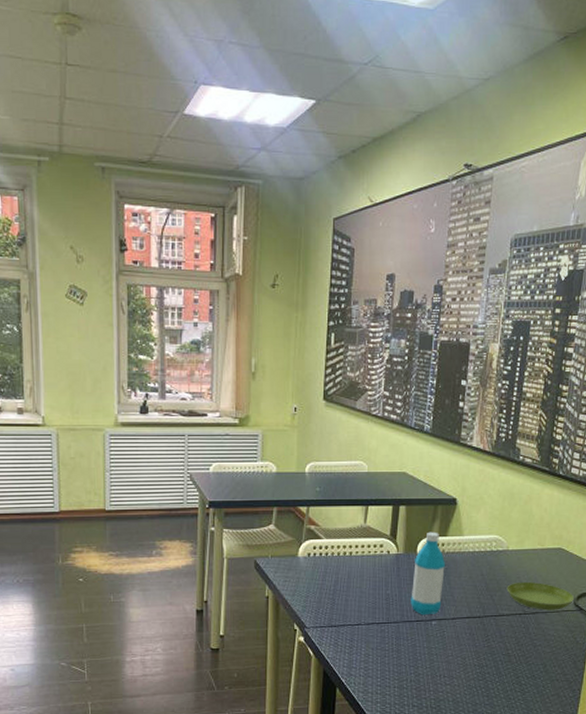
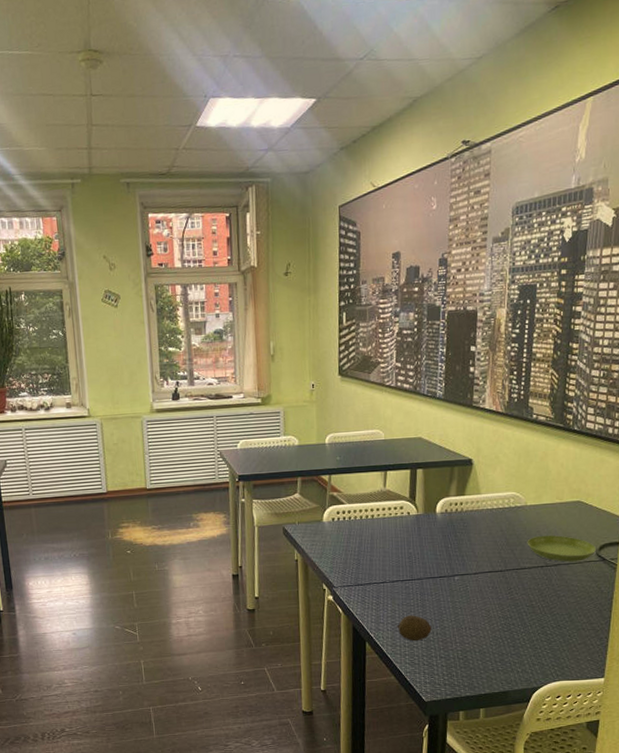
fruit: none [370,660,406,688] -> present [397,615,432,642]
water bottle: present [410,531,445,616] -> none [432,492,465,572]

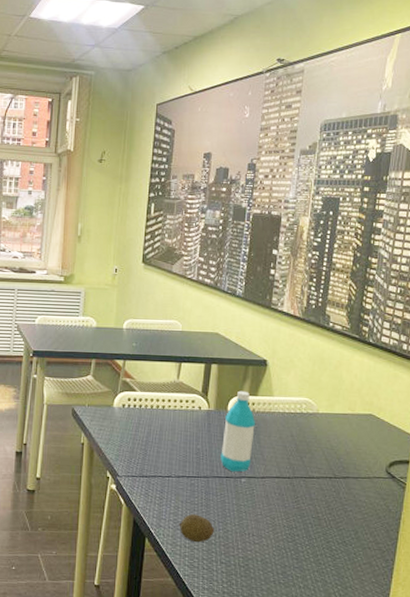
water bottle: none [432,492,465,572] -> present [220,390,255,472]
saucer: present [527,535,596,562] -> none [316,445,386,477]

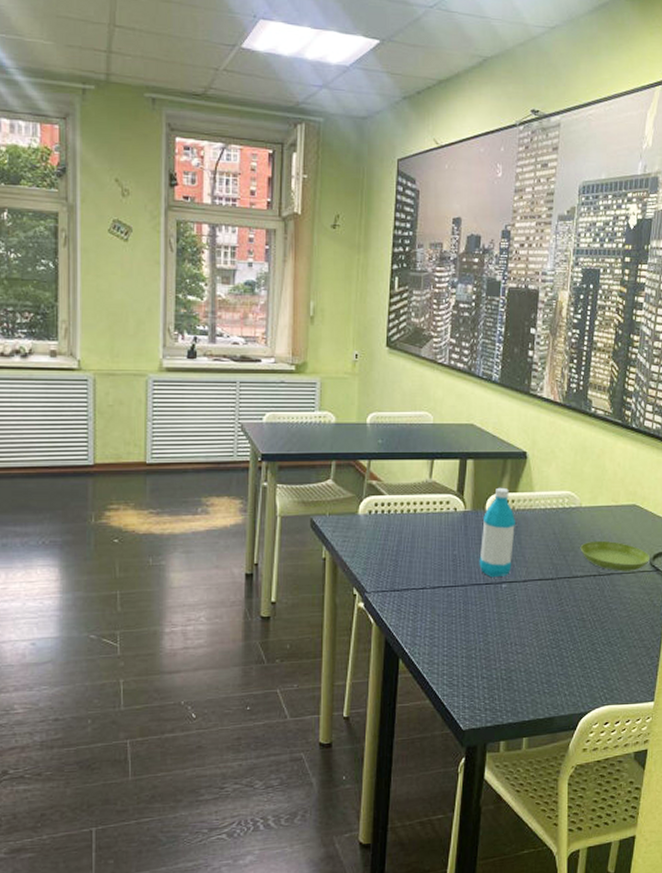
fruit: present [179,514,214,543] -> none [435,628,474,659]
saucer: none [316,445,386,477] -> present [580,540,650,572]

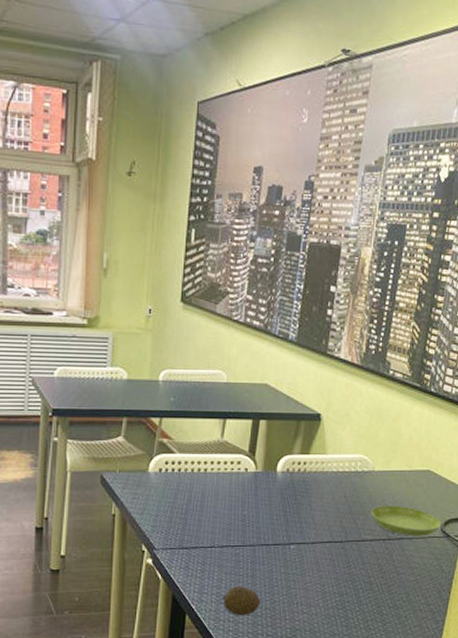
fruit: none [435,628,474,659] -> present [222,586,261,616]
water bottle: present [479,487,515,578] -> none [268,449,307,539]

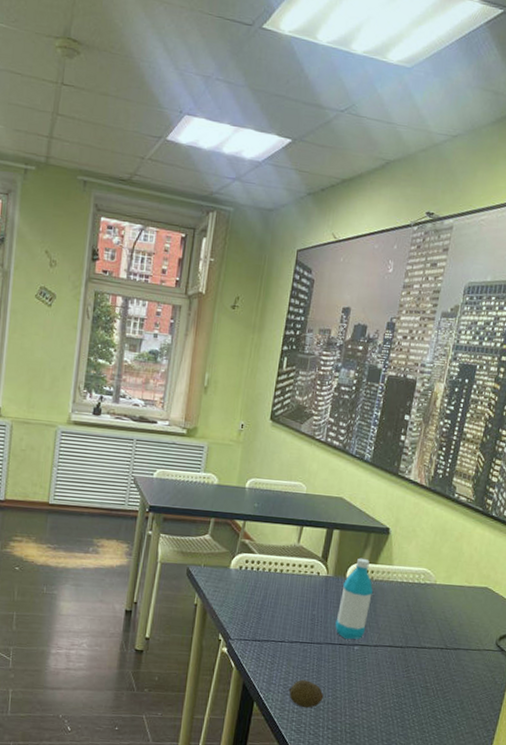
water bottle: none [268,449,307,539] -> present [335,558,373,640]
saucer: present [371,505,441,536] -> none [430,616,496,649]

